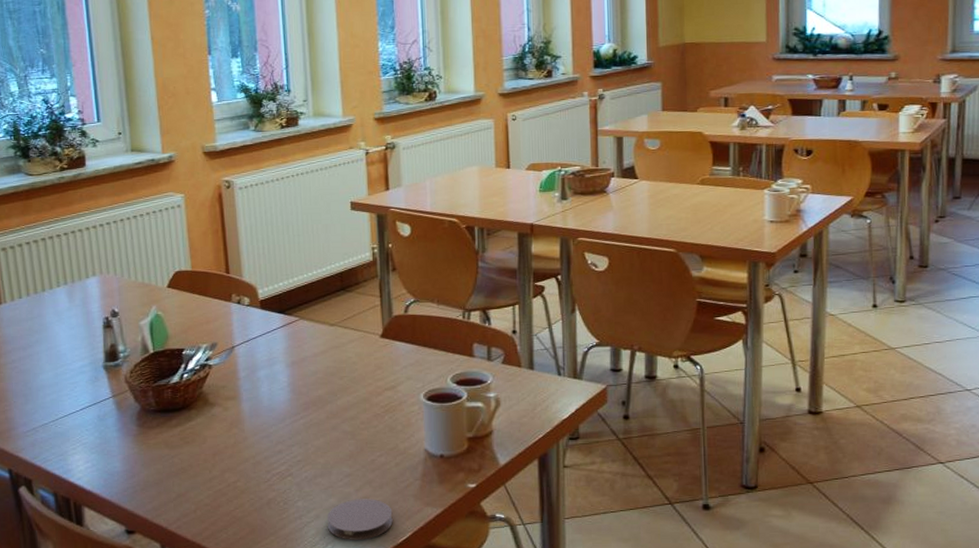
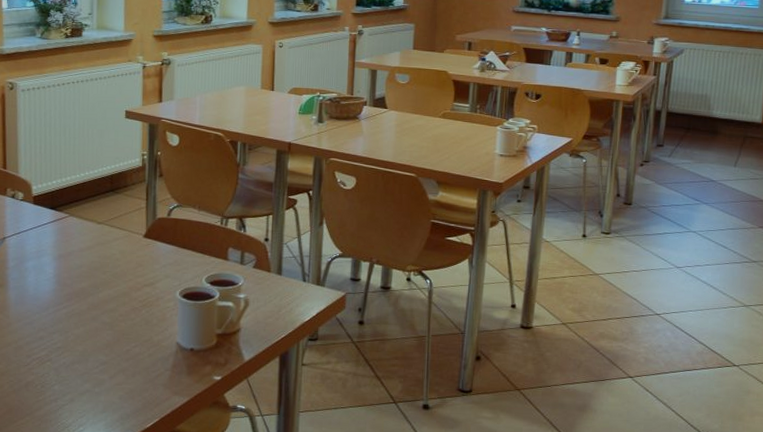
coaster: present [328,499,393,540] -> none [81,385,143,424]

